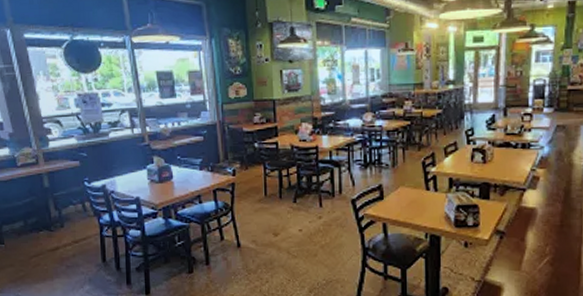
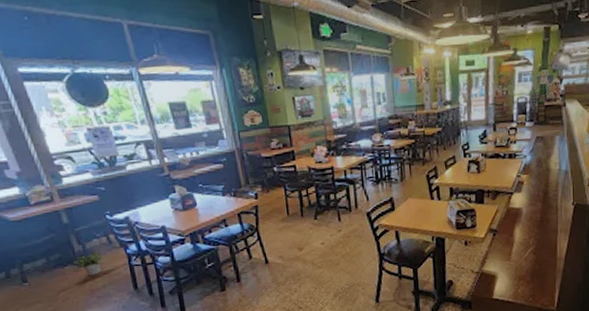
potted plant: none [48,217,77,243] -> present [73,250,103,276]

